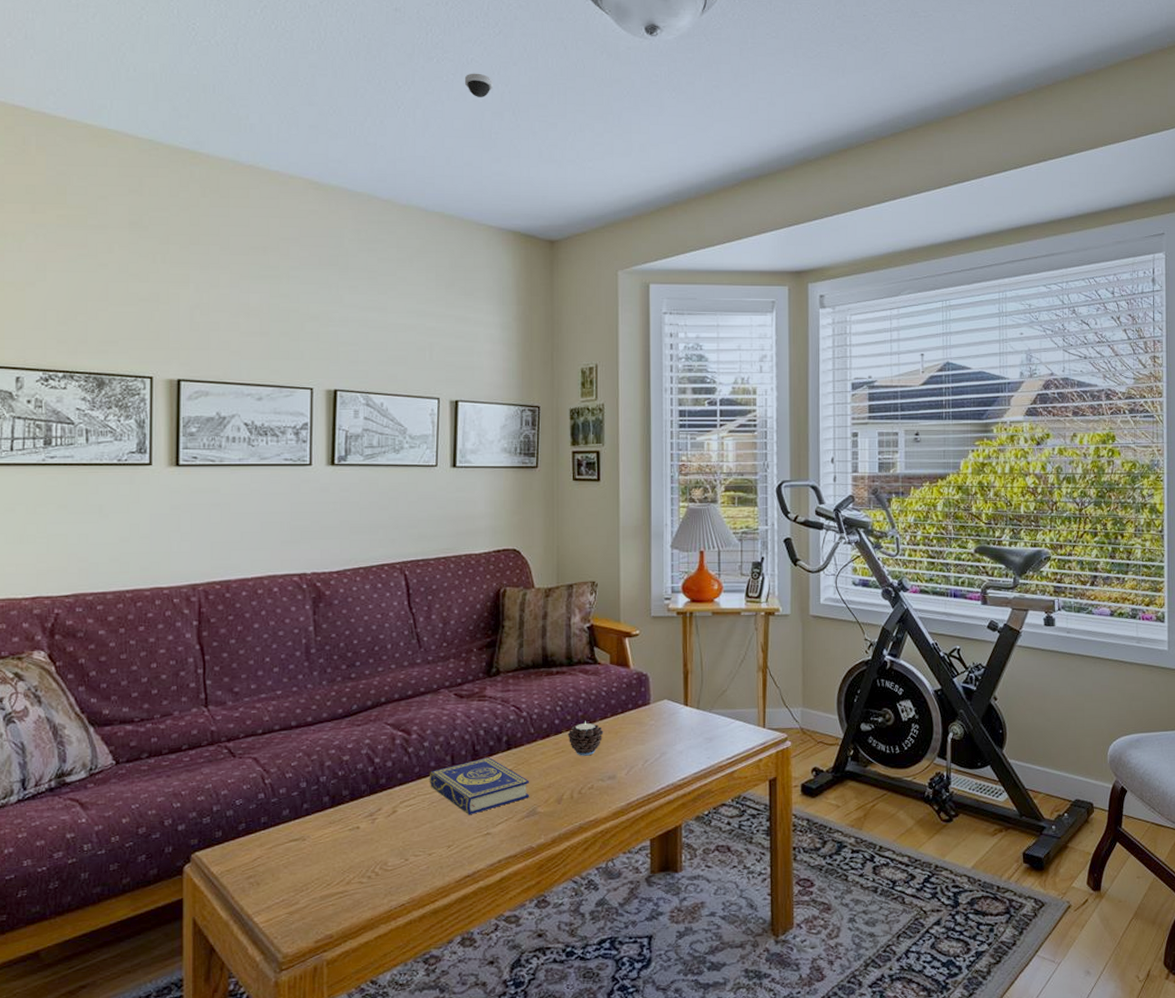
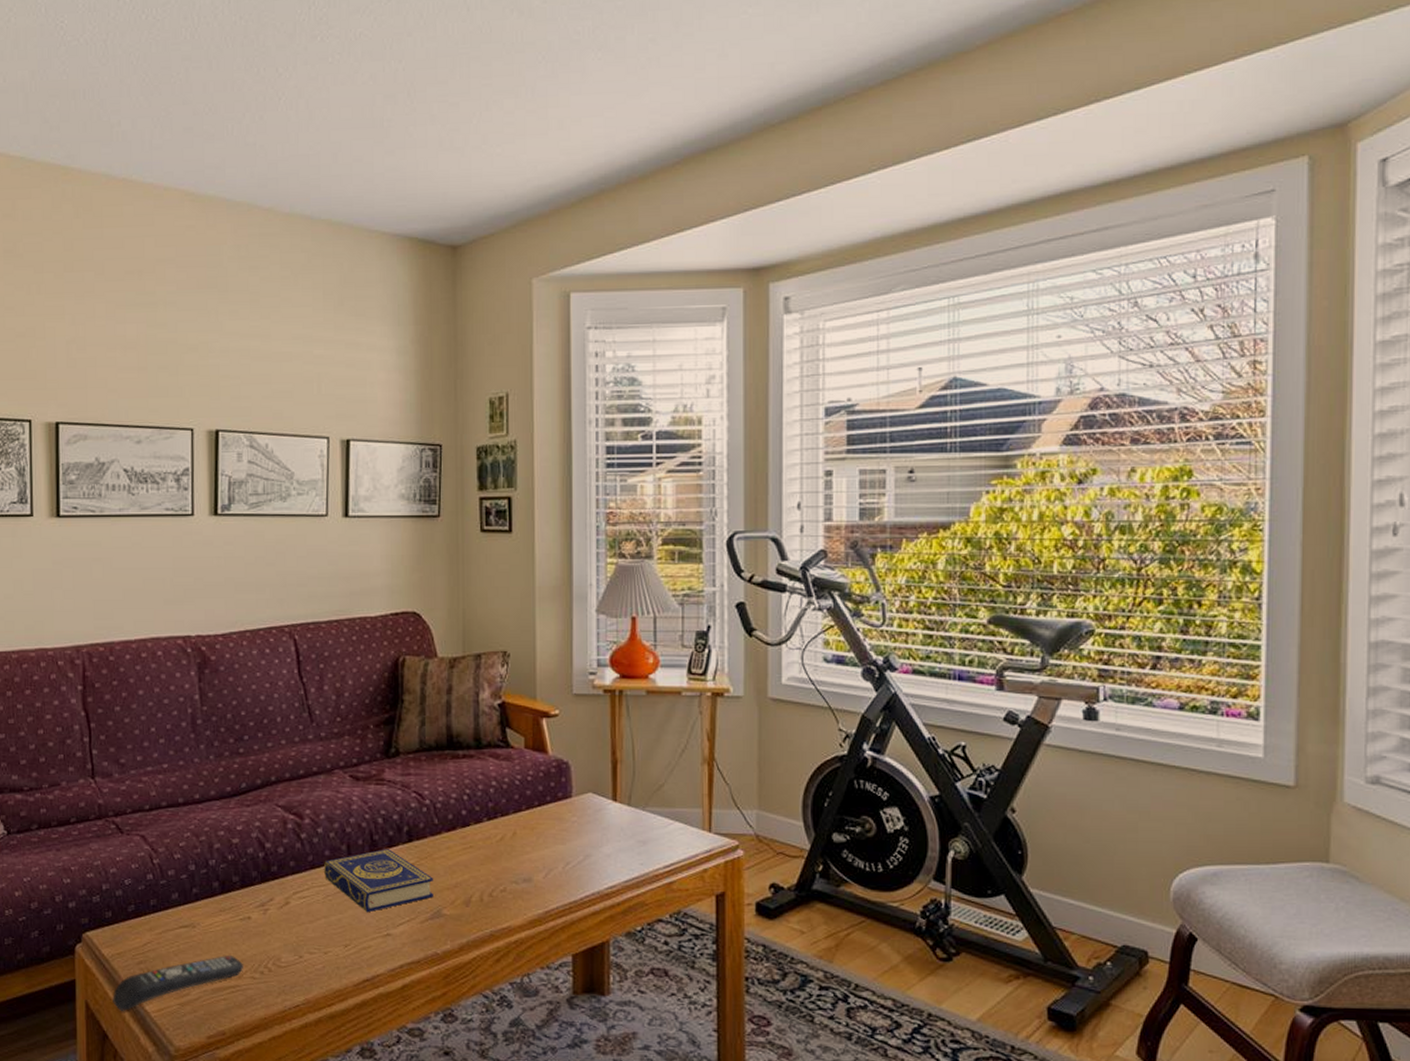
remote control: none [221,863,351,925] -> present [112,954,243,1011]
dome security camera: present [464,73,494,97] -> none [352,49,386,79]
candle: present [567,720,604,756] -> none [476,812,518,854]

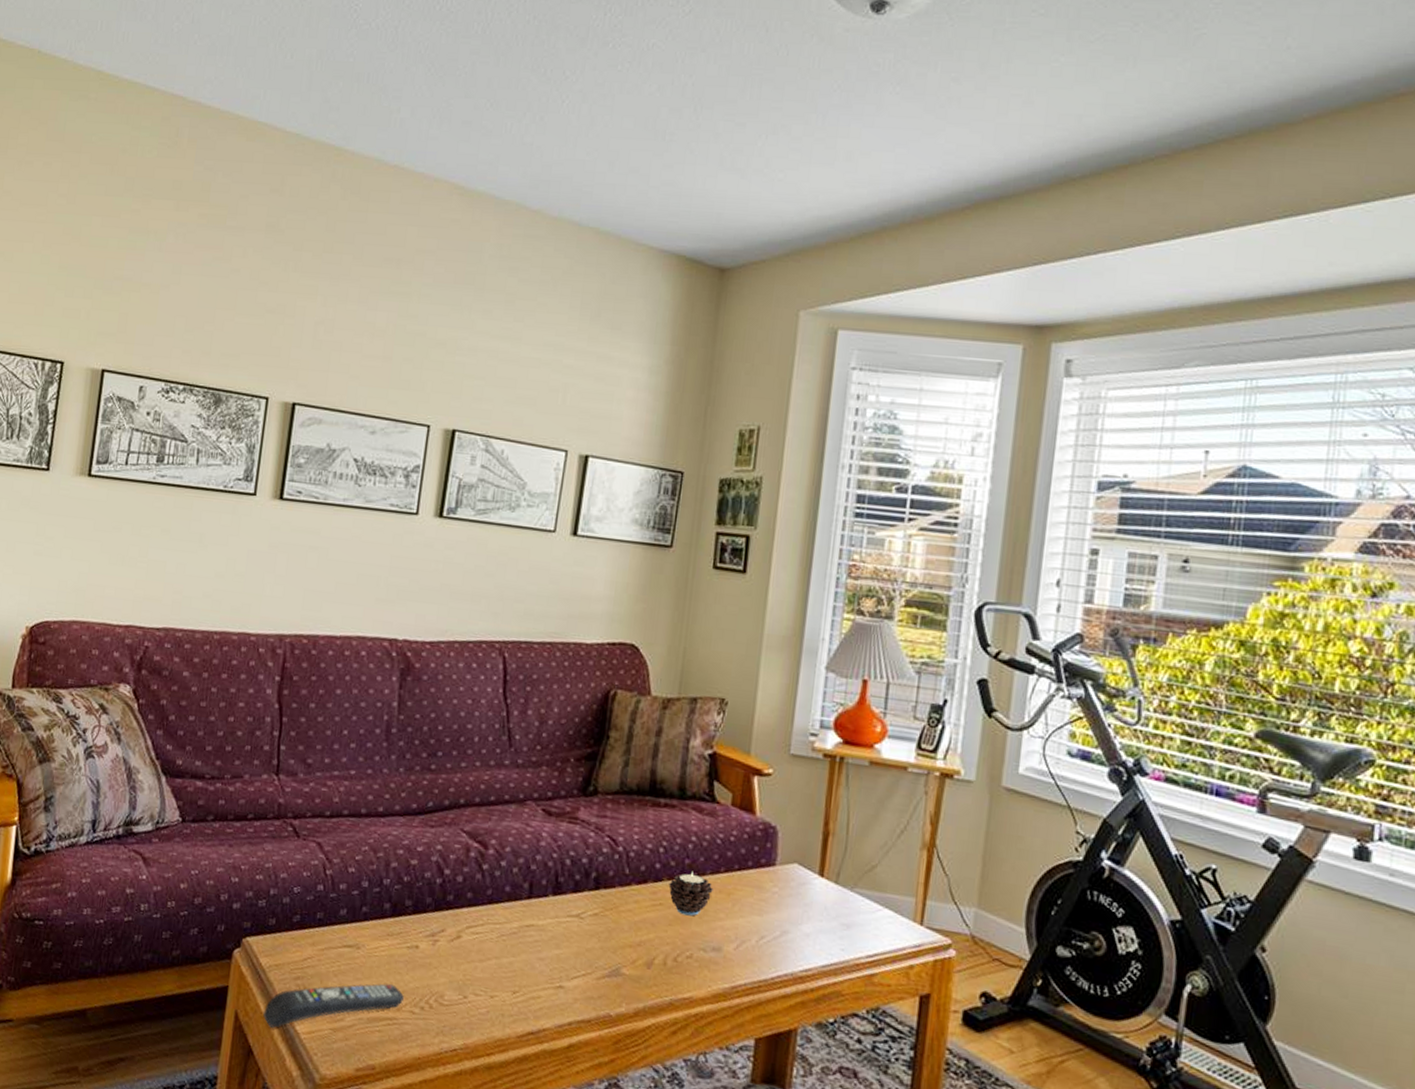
book: present [323,849,433,913] -> none [501,893,616,960]
candle: none [476,812,518,854] -> present [668,871,713,916]

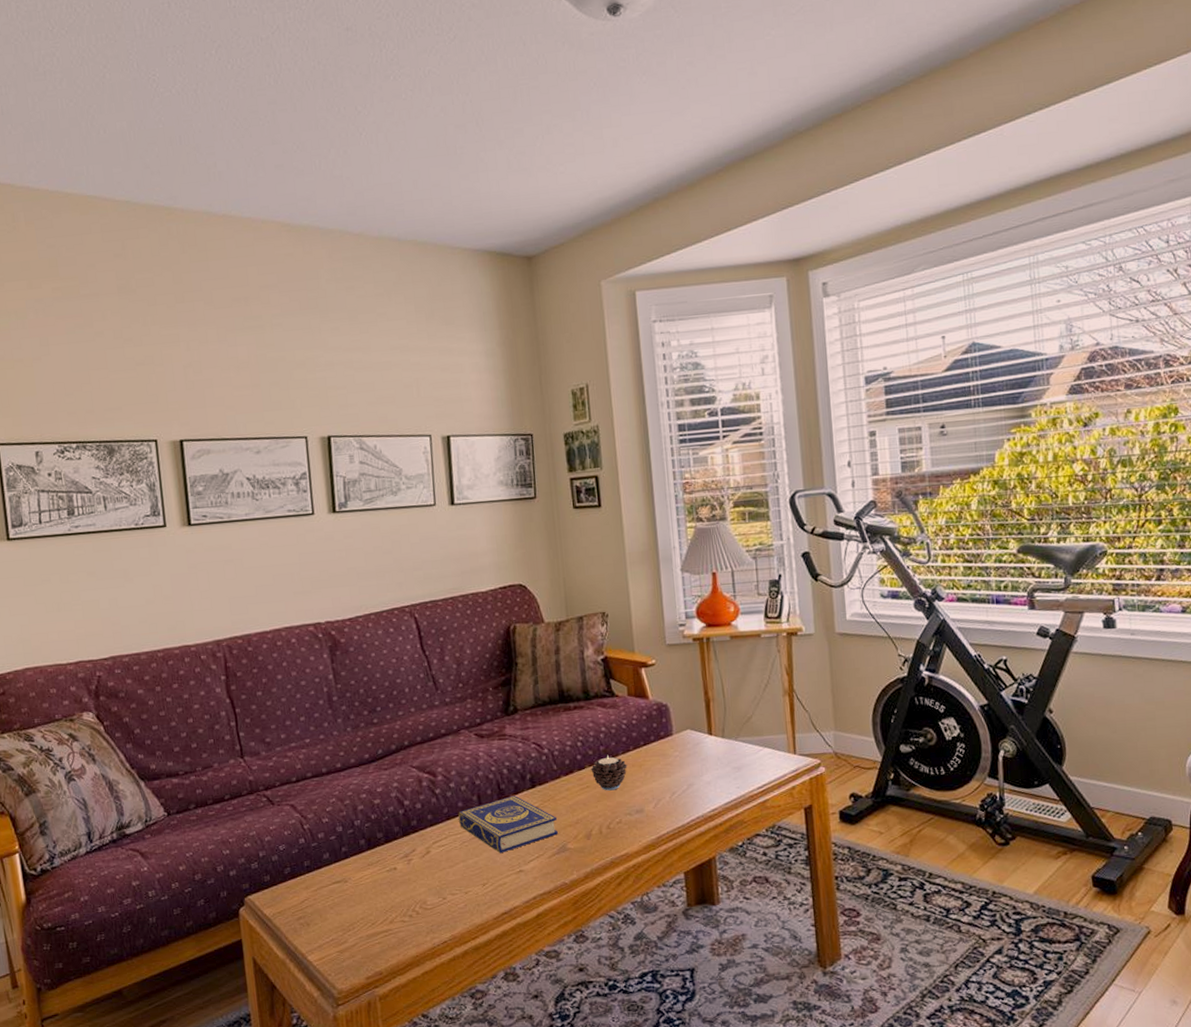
remote control: present [263,983,404,1028] -> none [277,903,394,963]
book: none [501,893,616,960] -> present [458,796,558,854]

